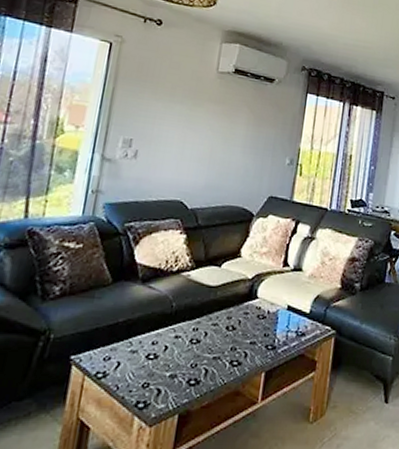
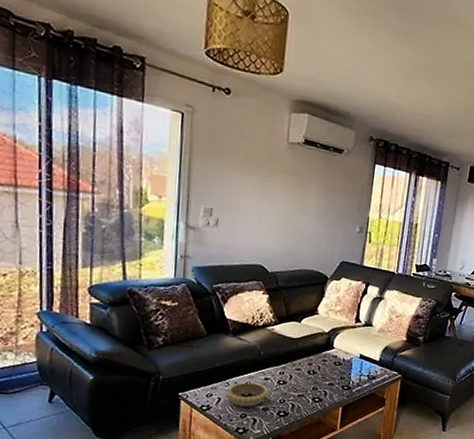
decorative bowl: none [127,341,178,373] -> present [226,382,269,407]

